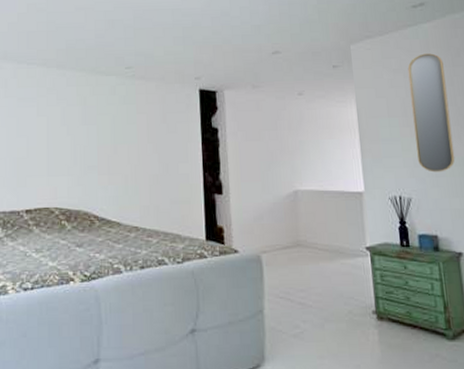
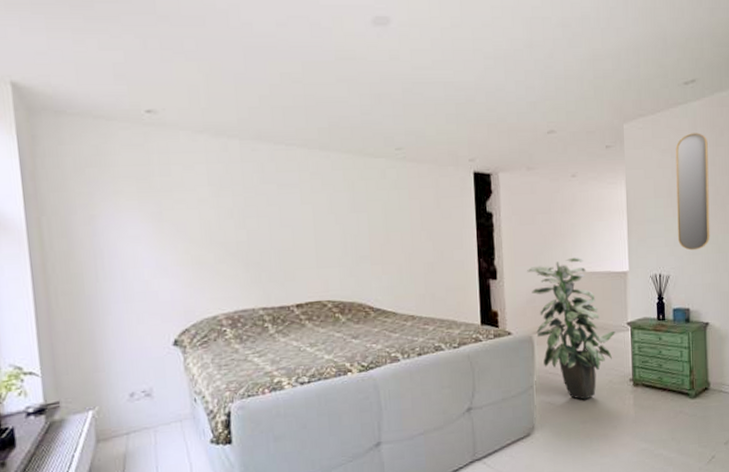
indoor plant: none [254,174,353,331] -> present [527,257,616,400]

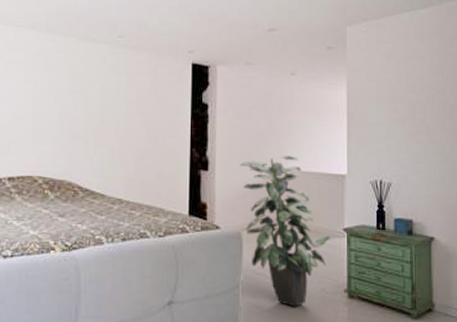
home mirror: present [675,133,710,251] -> none [400,40,437,159]

